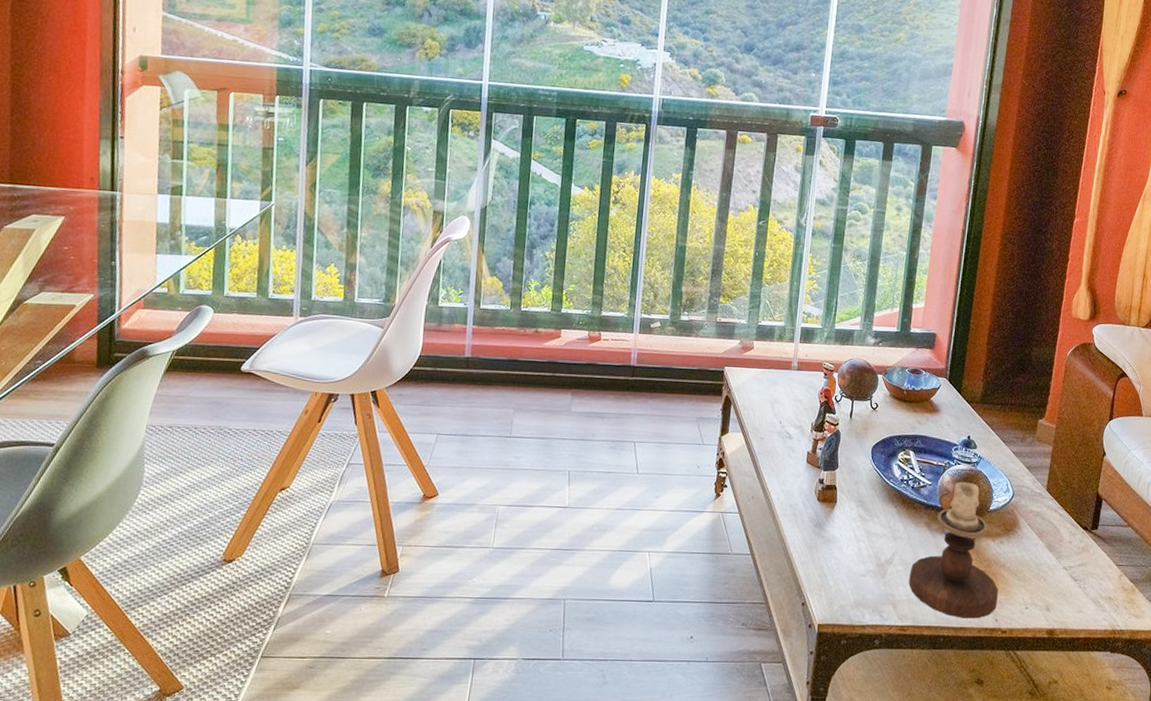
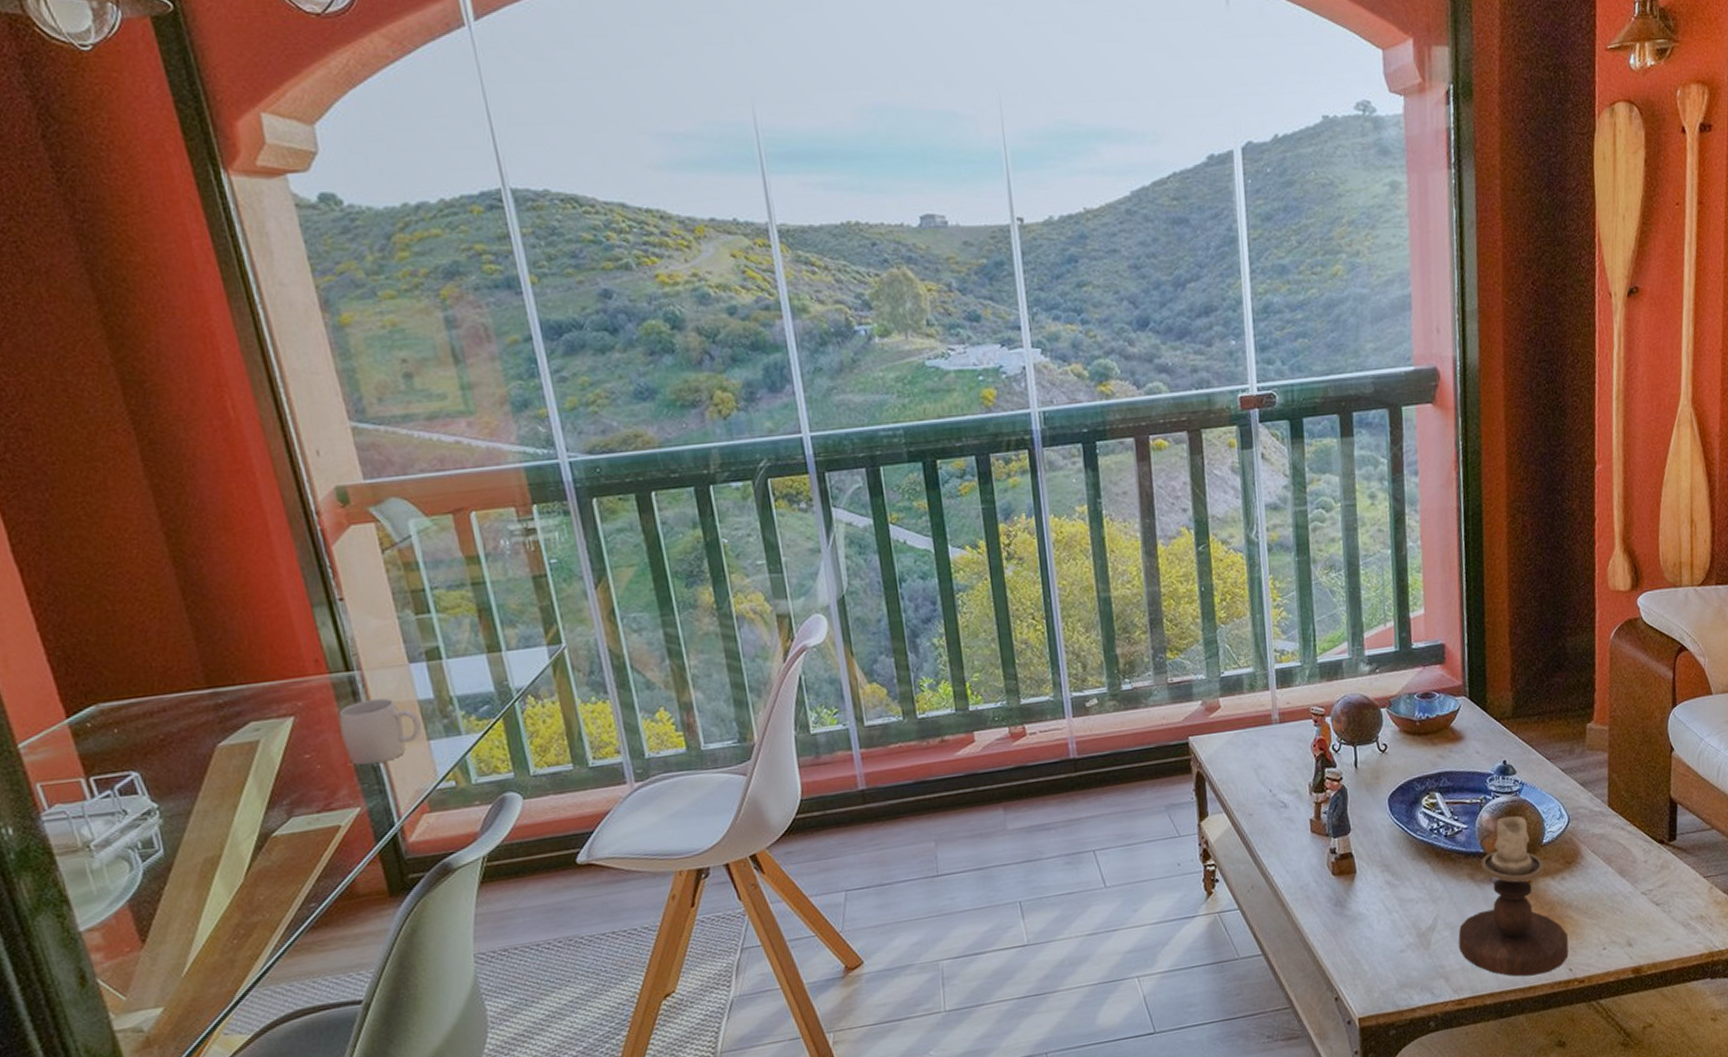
mug: none [94,215,155,265] -> present [338,698,422,766]

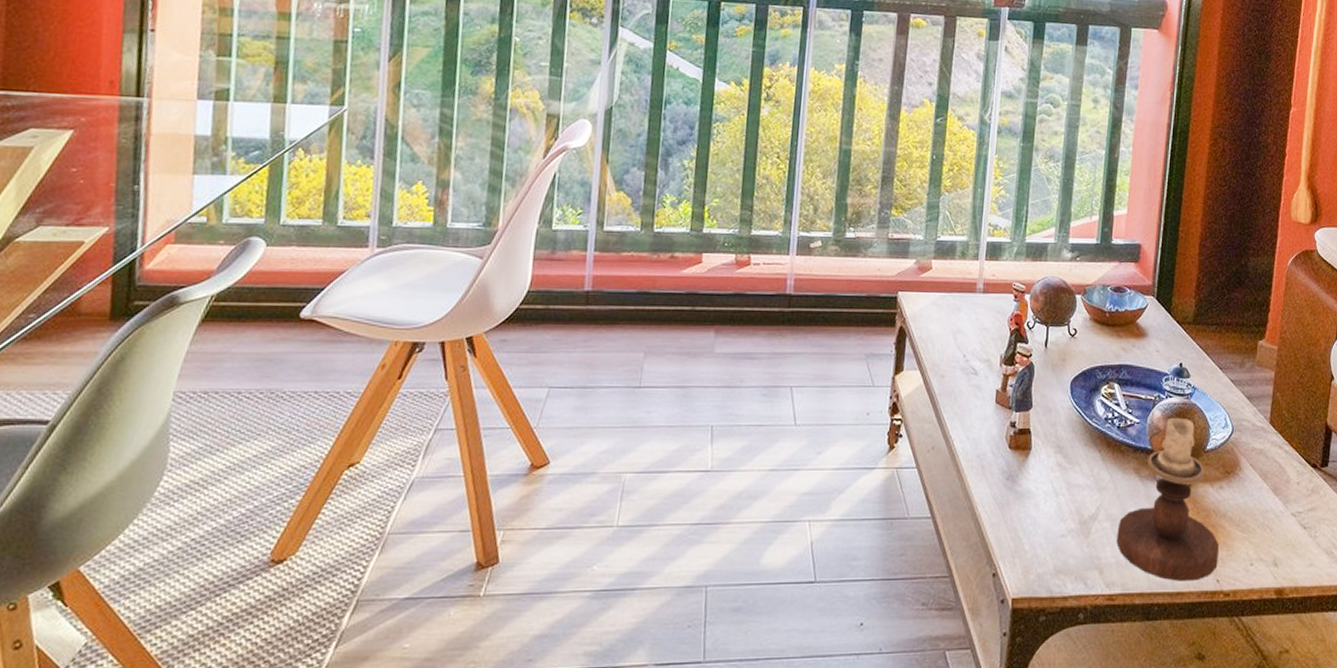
mug: present [338,698,422,766] -> none [111,126,192,189]

